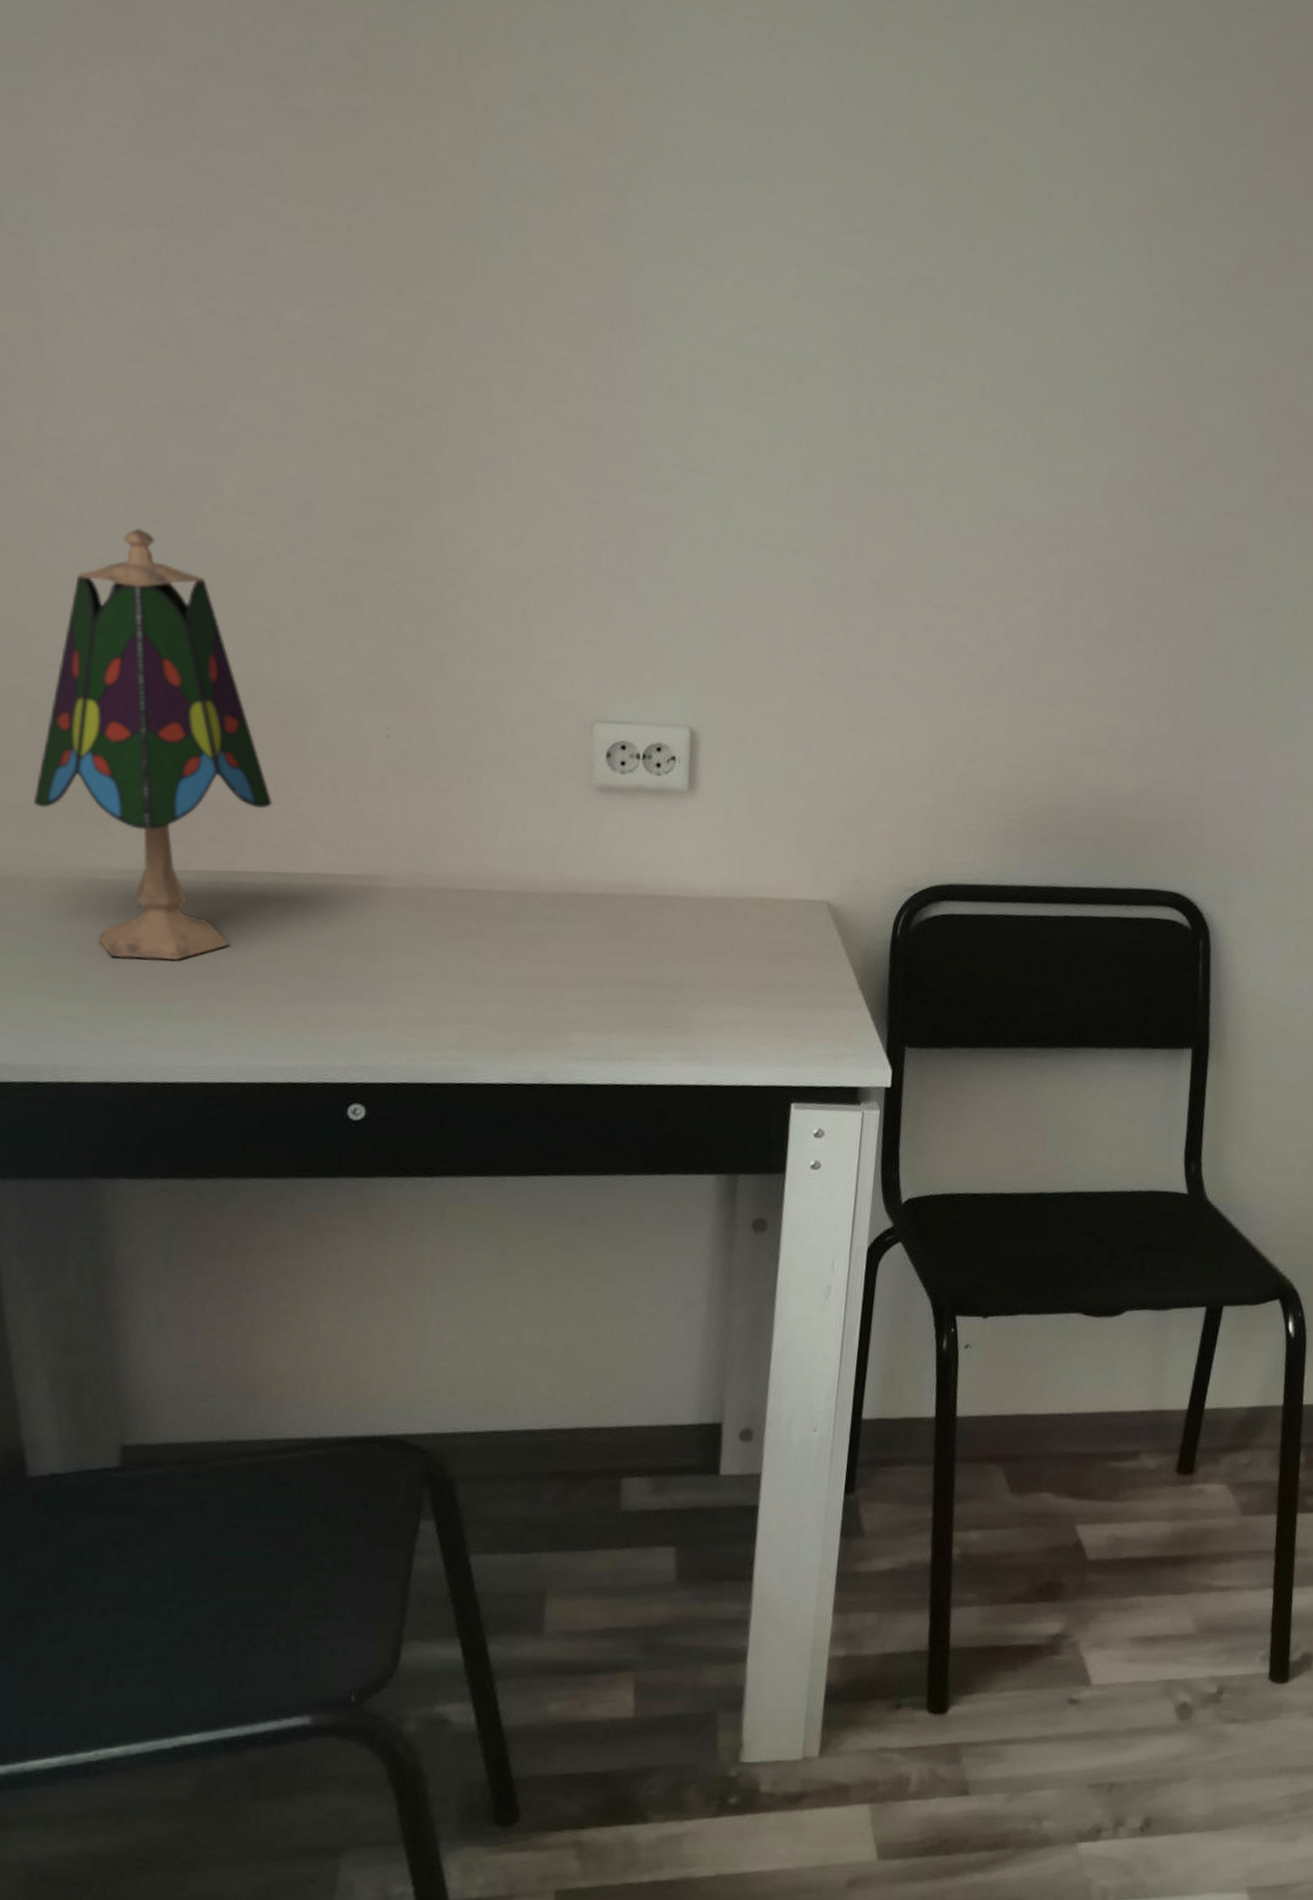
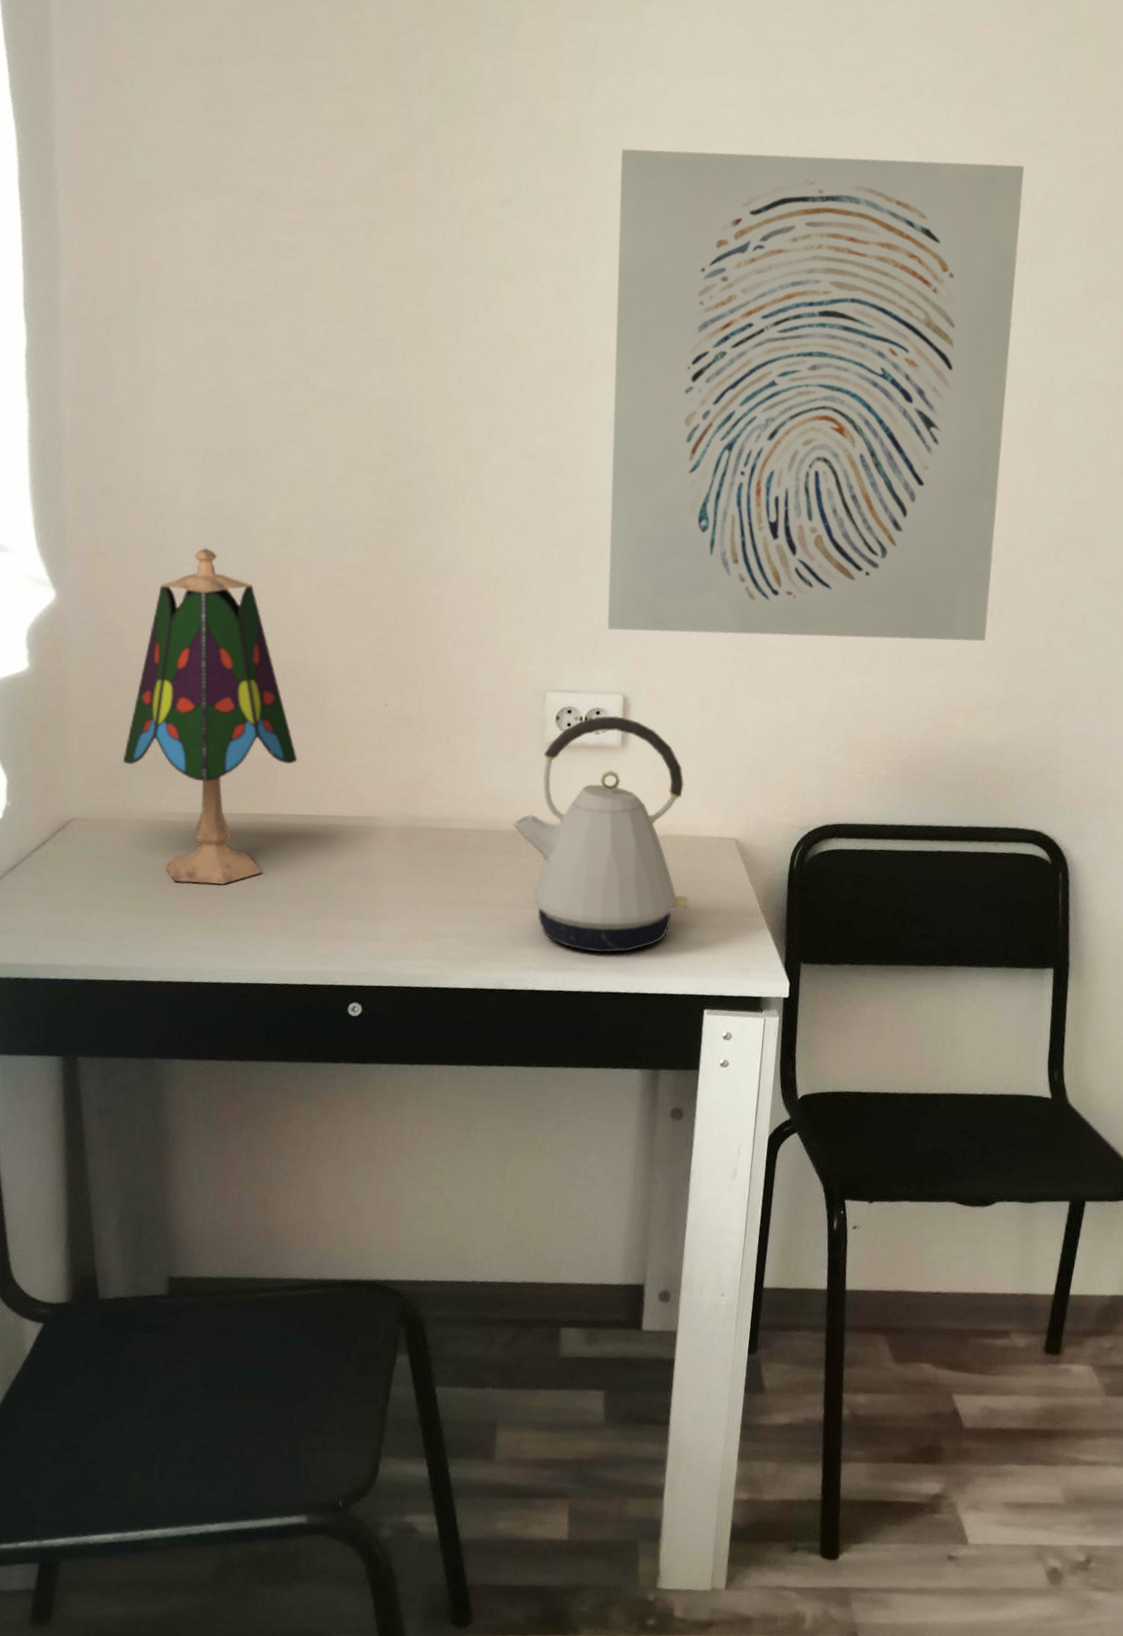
kettle: none [554,752,773,1039] -> present [513,715,689,954]
wall art: none [669,40,1171,672] -> present [607,148,1024,642]

